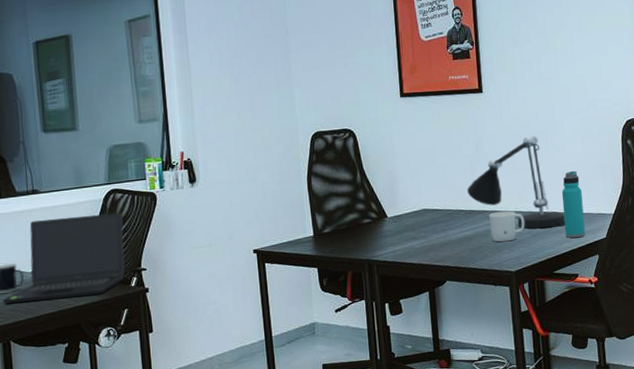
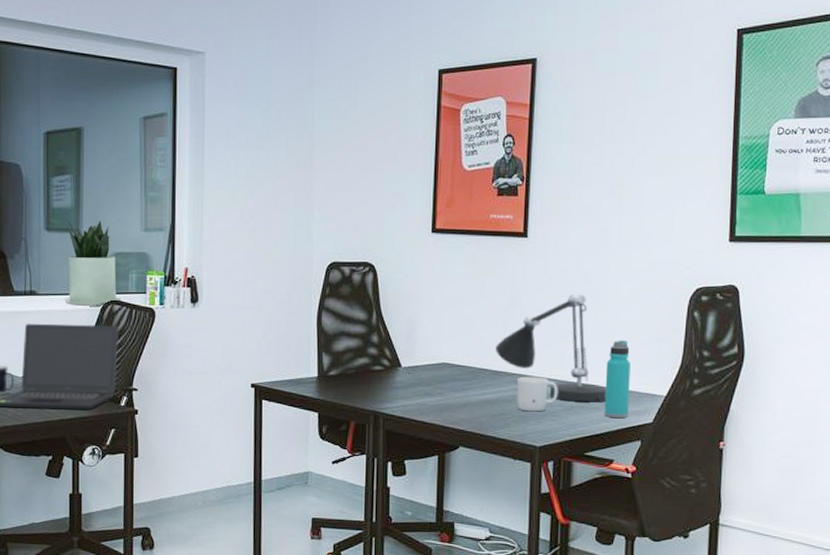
planter: none [63,118,123,199] -> present [63,221,121,306]

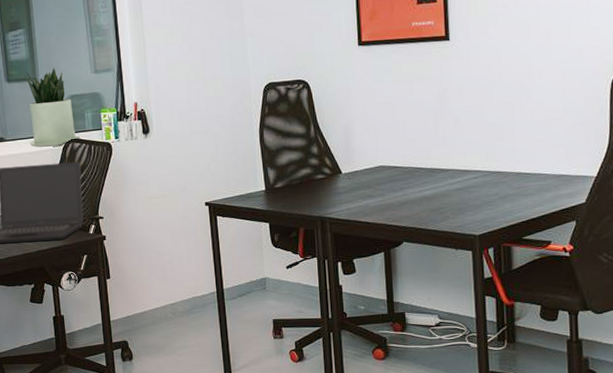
desk lamp: present [495,294,606,403] -> none [429,88,538,191]
mug: present [516,376,558,412] -> none [451,170,492,204]
water bottle: present [604,340,631,419] -> none [535,127,562,202]

